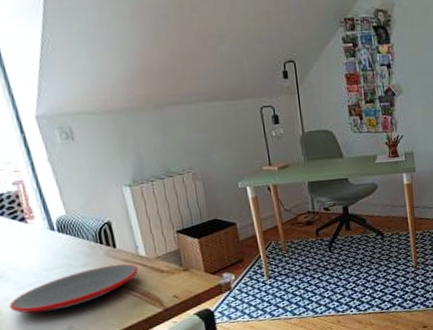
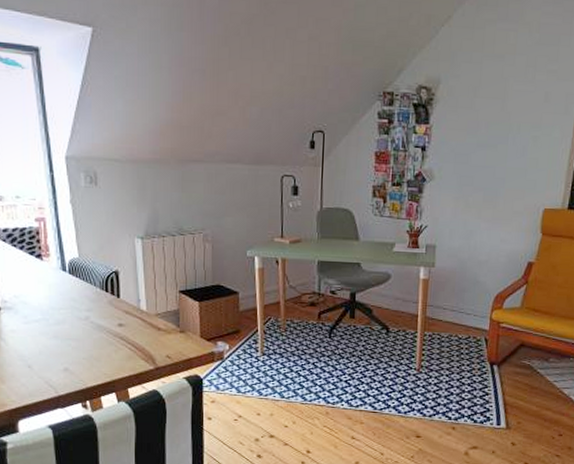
plate: present [9,264,139,313] -> none [15,314,138,350]

